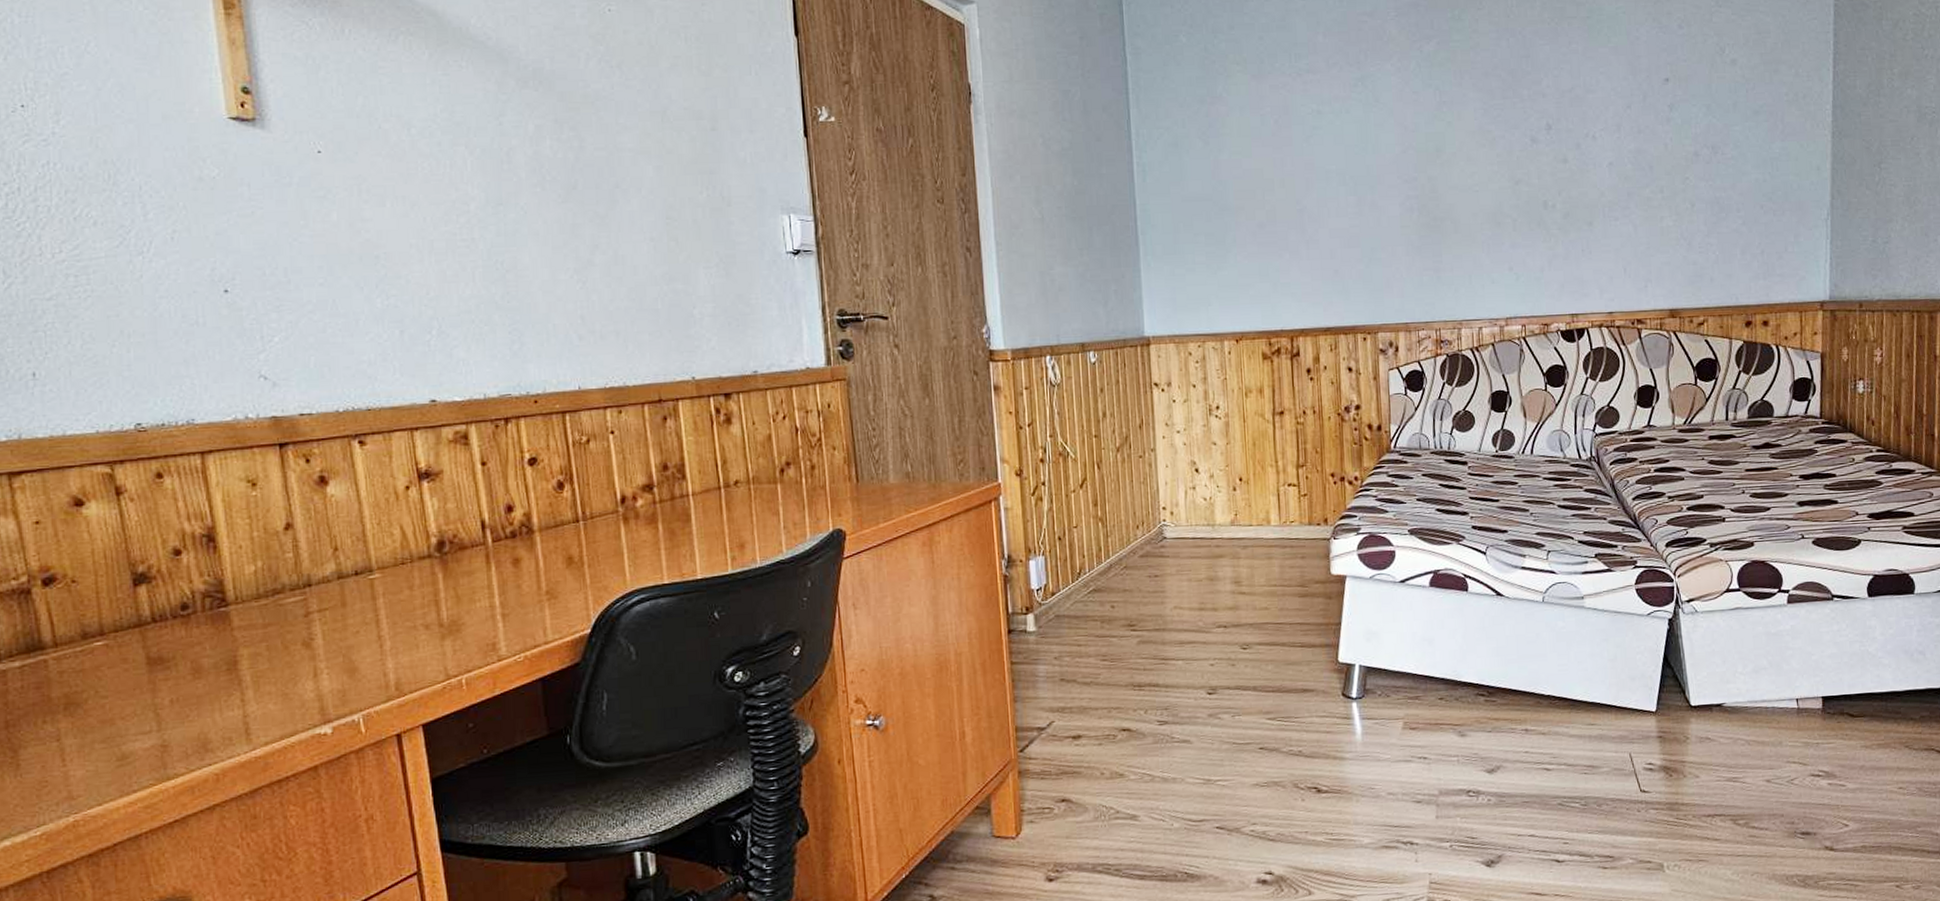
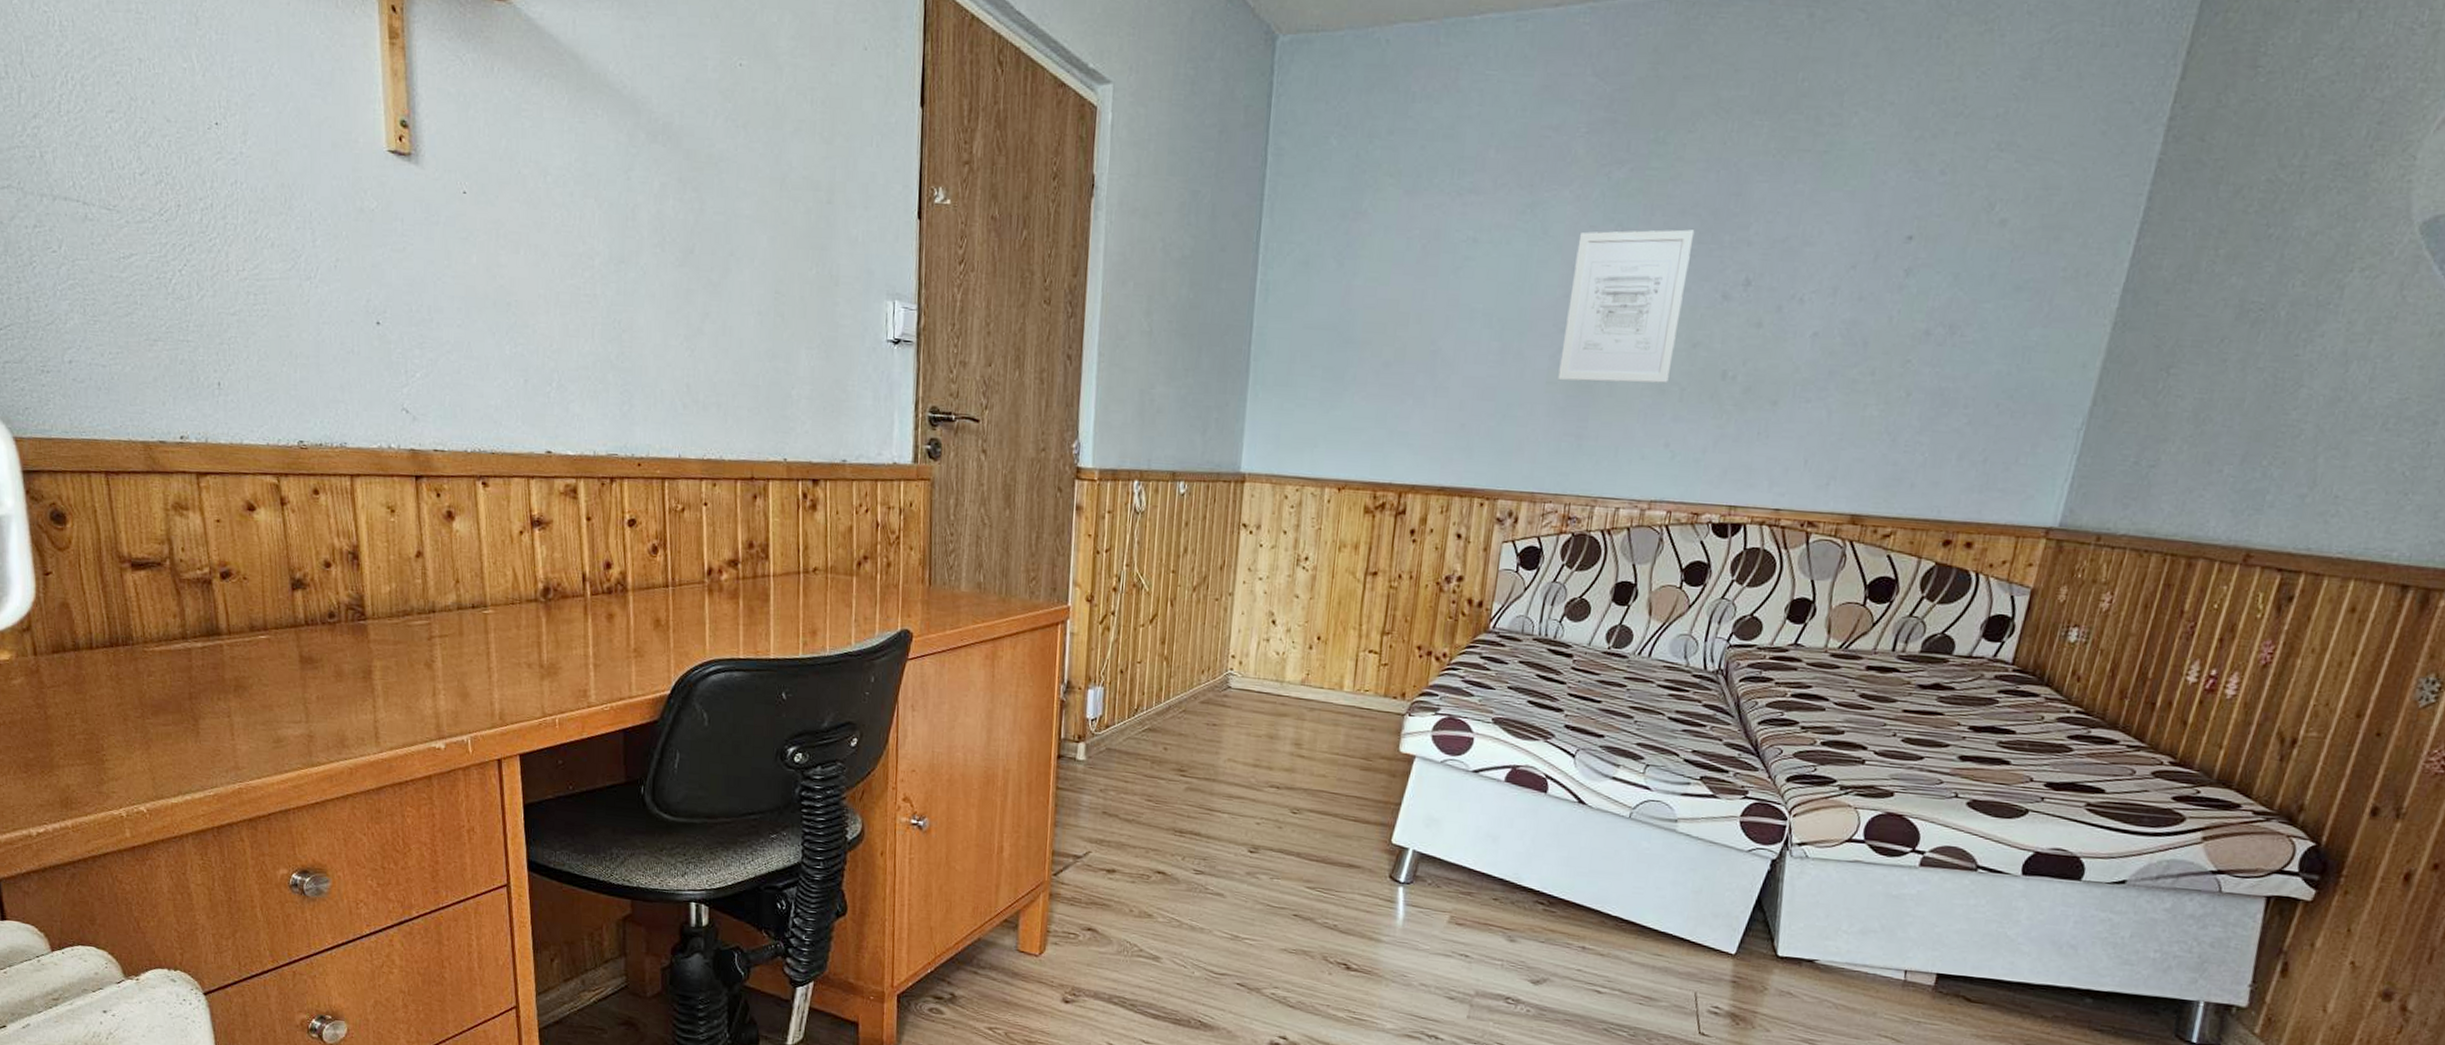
wall art: none [1406,88,1501,223] -> present [1558,229,1695,383]

